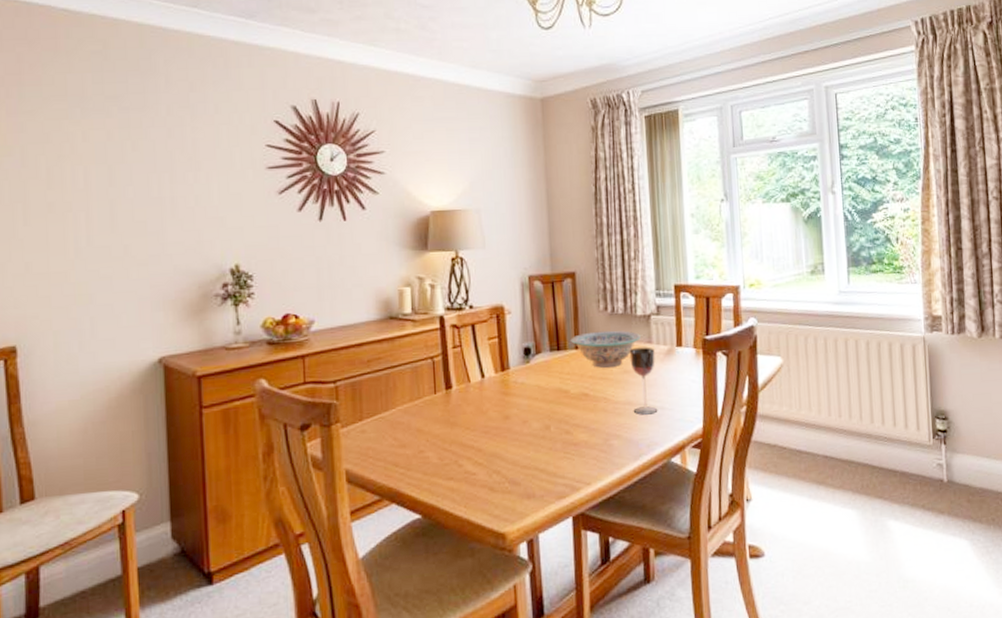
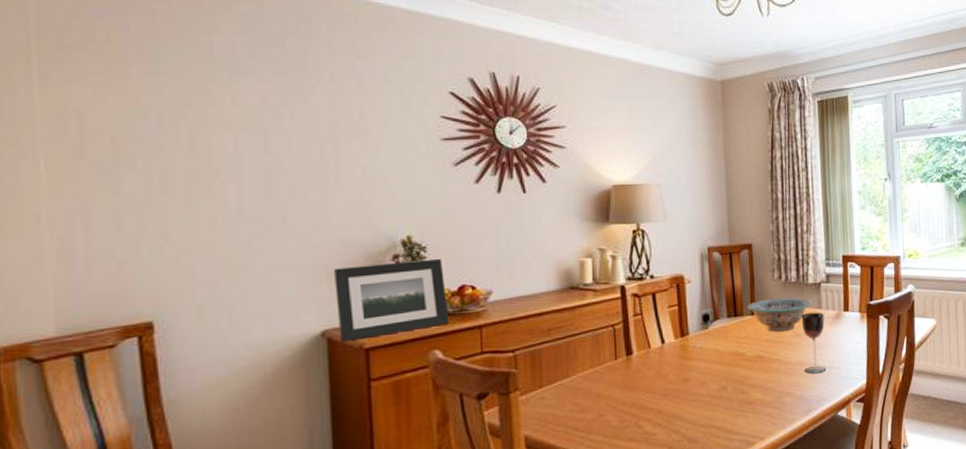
picture frame: none [170,286,275,369] -> present [334,258,450,342]

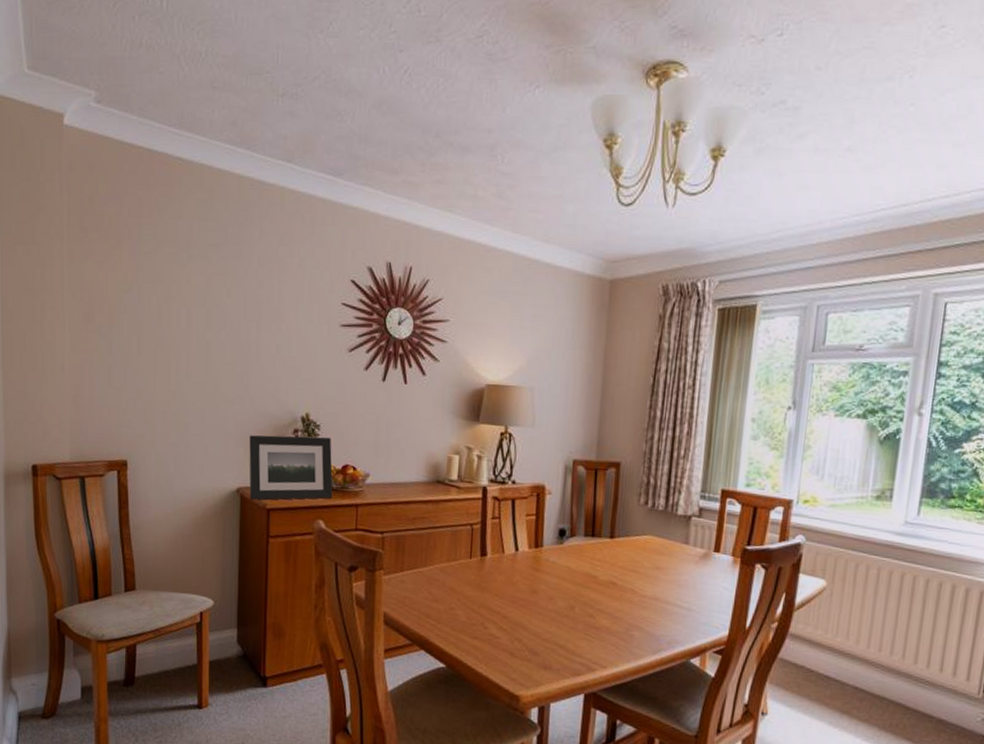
decorative bowl: present [747,297,812,332] -> none [606,523,678,562]
wineglass: present [801,312,826,374] -> none [660,546,690,614]

